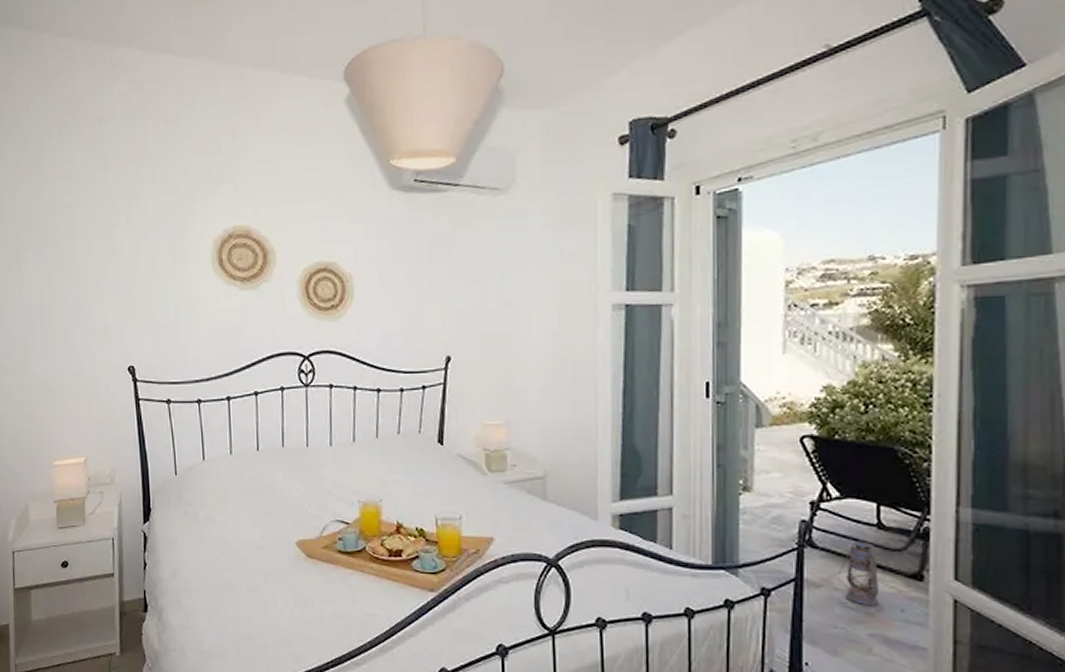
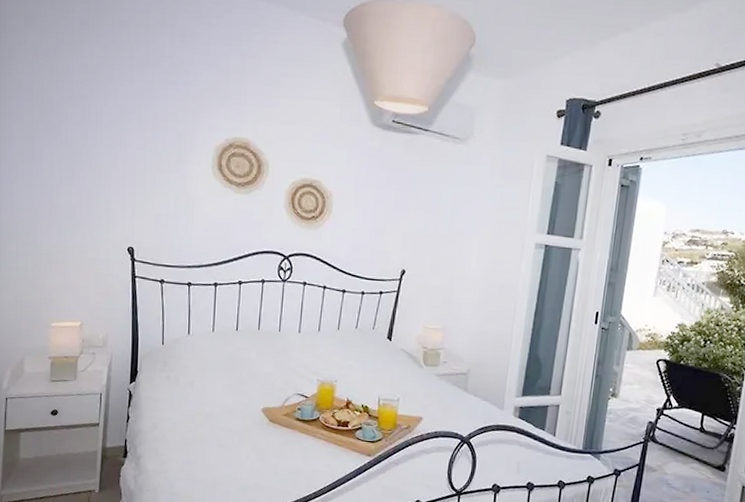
lantern: present [837,541,880,607] -> none [667,439,696,488]

